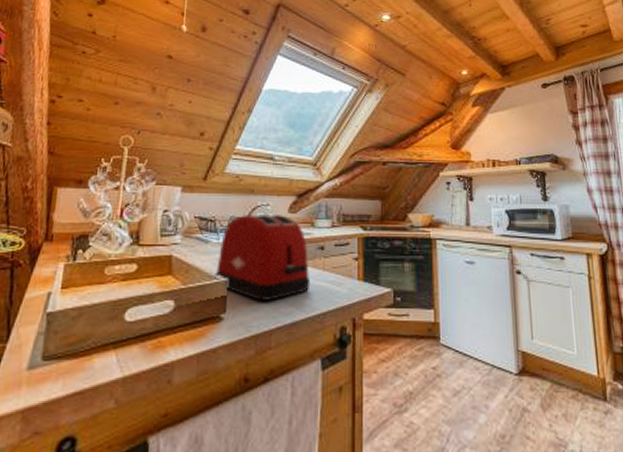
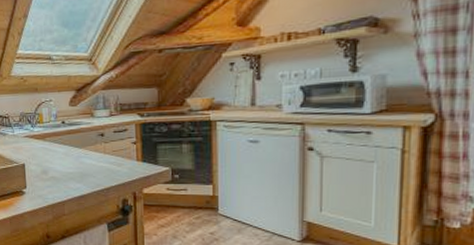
toaster: present [214,214,311,300] -> none [14,108,94,179]

